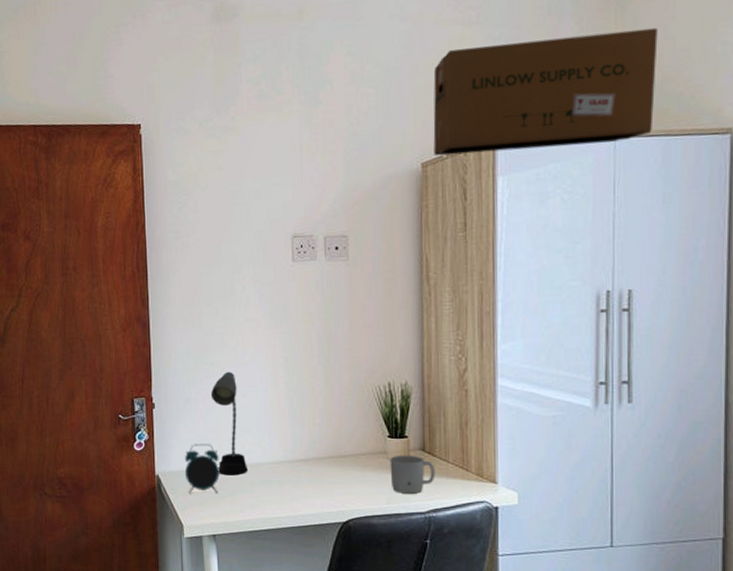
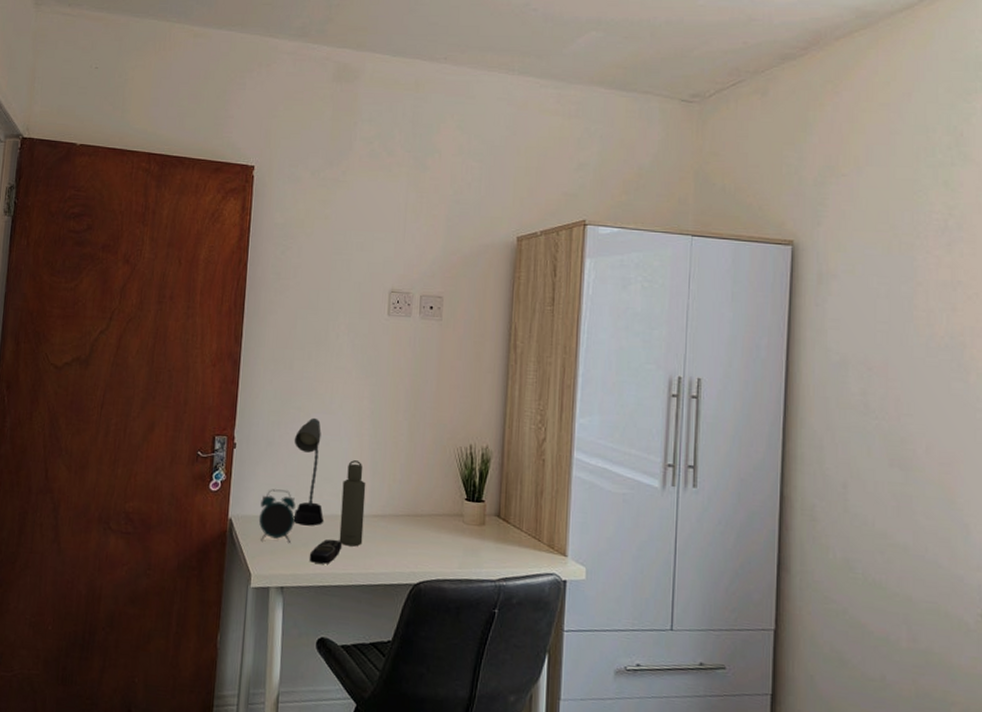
mobile phone: none [237,486,269,510] -> present [309,539,343,564]
bottle: none [263,409,288,492] -> present [339,460,366,547]
mug: present [390,455,436,494] -> none [464,519,509,560]
box: present [433,27,658,156] -> none [529,137,733,240]

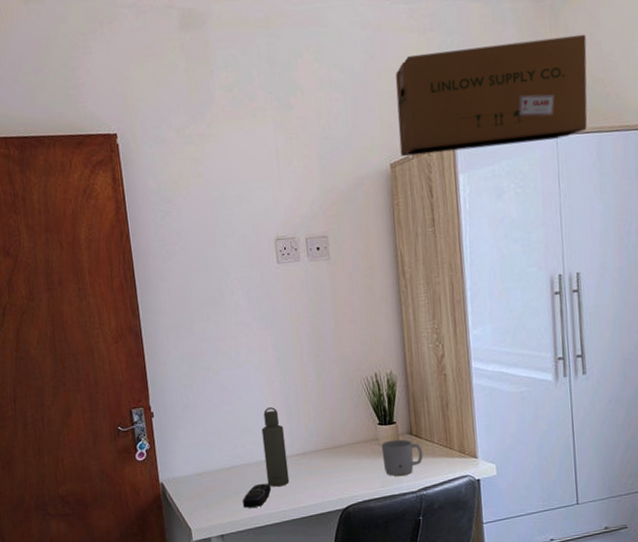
alarm clock: present [258,489,296,543] -> none [187,447,223,498]
desk lamp: present [293,417,323,526] -> none [208,374,250,477]
mug: none [464,519,509,560] -> present [381,439,423,476]
box: none [529,137,733,240] -> present [395,34,588,157]

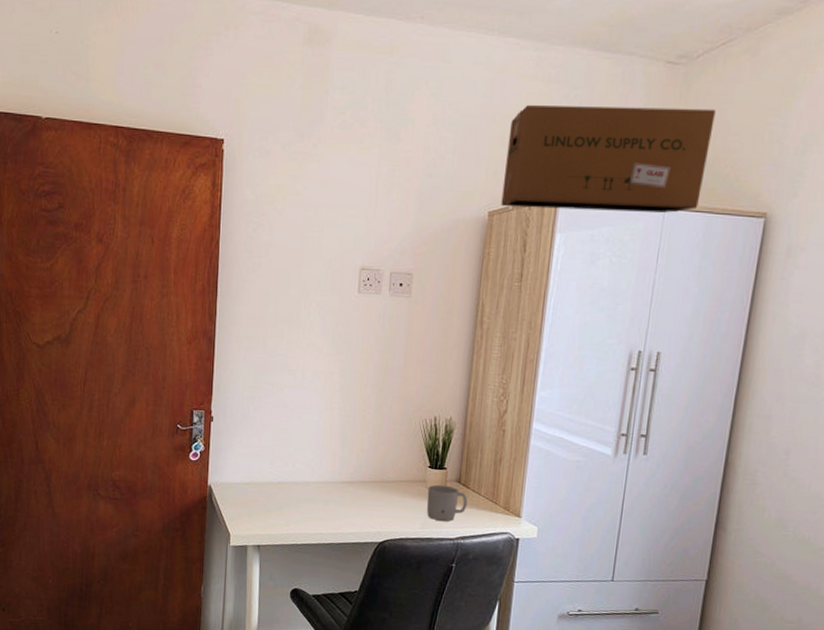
mobile phone: present [242,483,272,508] -> none [283,503,314,525]
bottle: present [261,407,290,487] -> none [310,432,336,510]

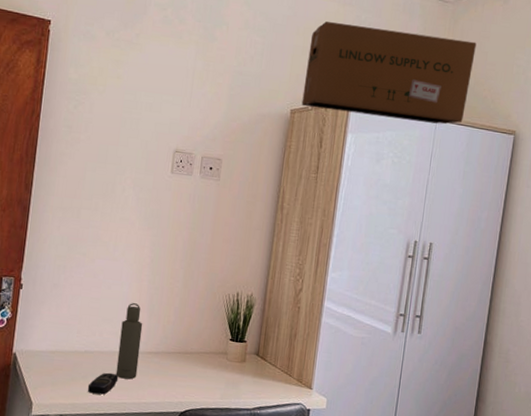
mobile phone: none [283,503,314,525] -> present [87,372,119,395]
bottle: none [310,432,336,510] -> present [115,303,143,380]
mug: present [426,484,468,521] -> none [227,356,265,392]

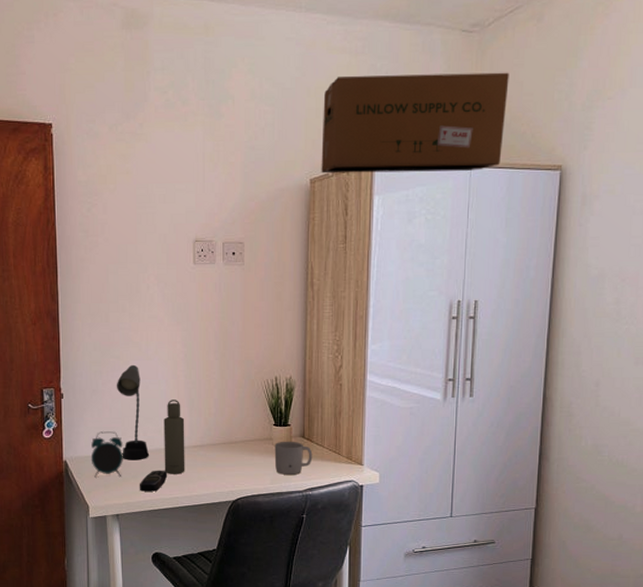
alarm clock: none [41,327,77,375] -> present [90,431,123,478]
desk lamp: none [74,263,104,361] -> present [116,364,149,460]
mug: none [227,356,265,392] -> present [274,441,313,475]

